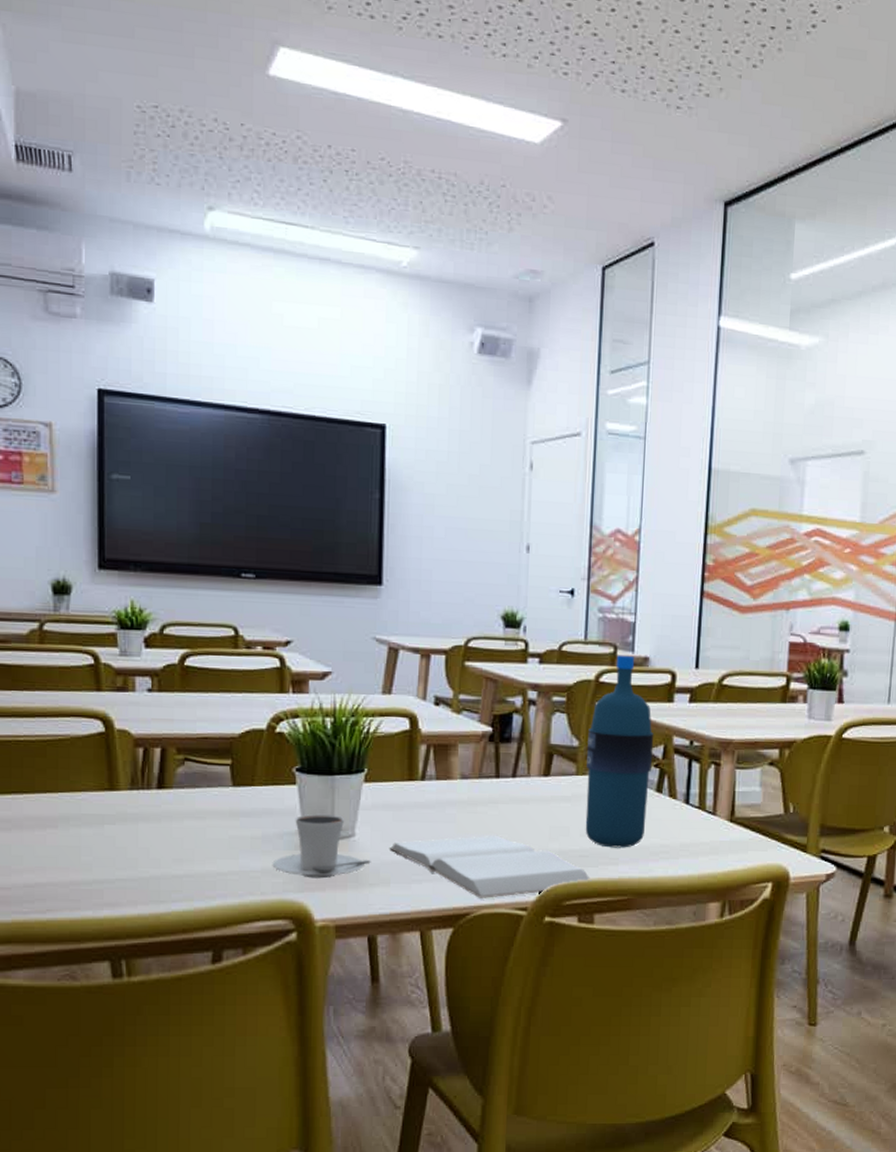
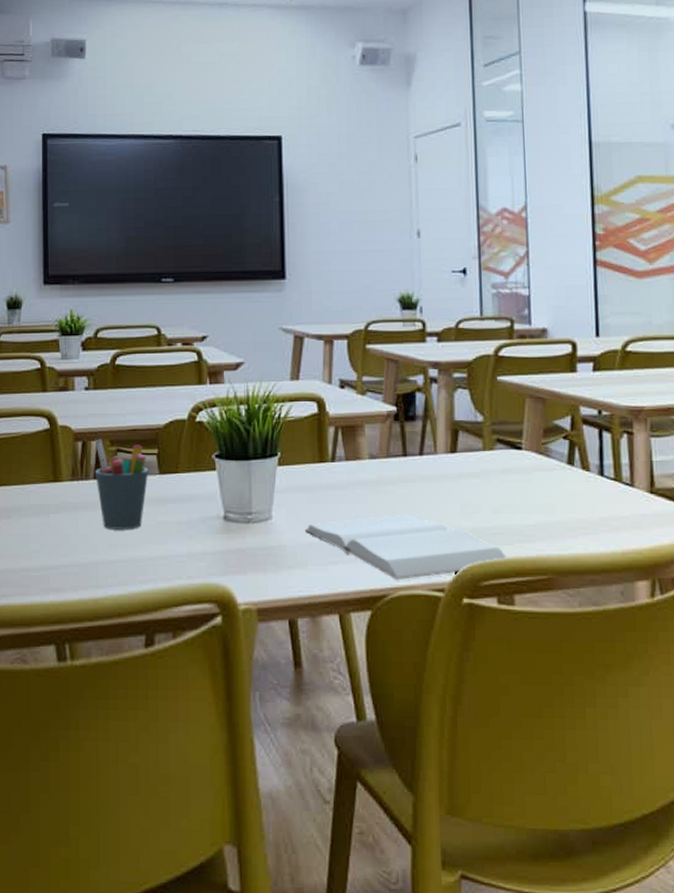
pen holder: none [157,746,221,843] -> present [94,439,149,529]
cappuccino: present [272,813,371,879] -> none [197,497,288,562]
water bottle: present [585,655,654,848] -> none [492,328,561,524]

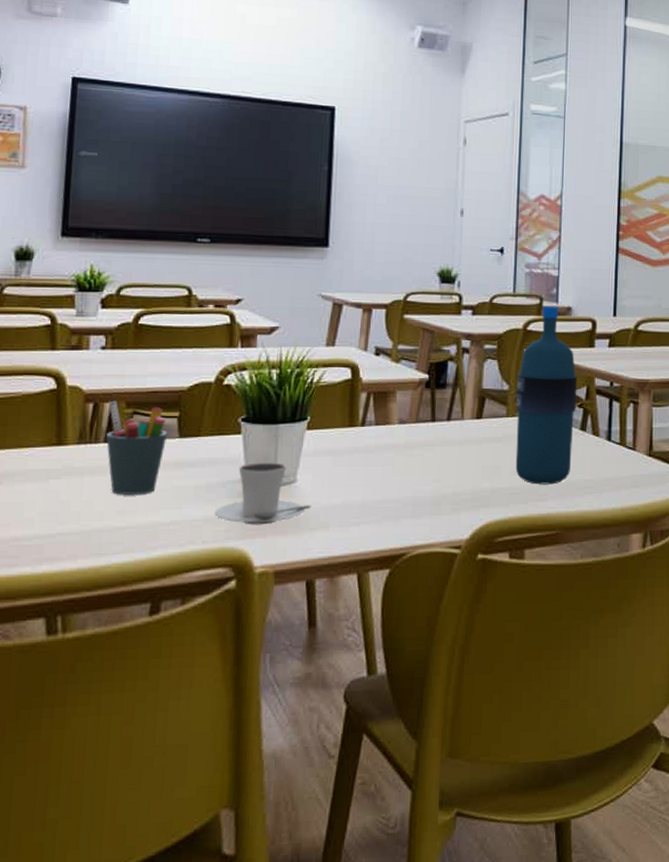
cappuccino: none [197,497,288,562] -> present [214,461,311,525]
book: present [304,514,508,579] -> none [329,476,522,538]
water bottle: none [492,328,561,524] -> present [515,305,578,485]

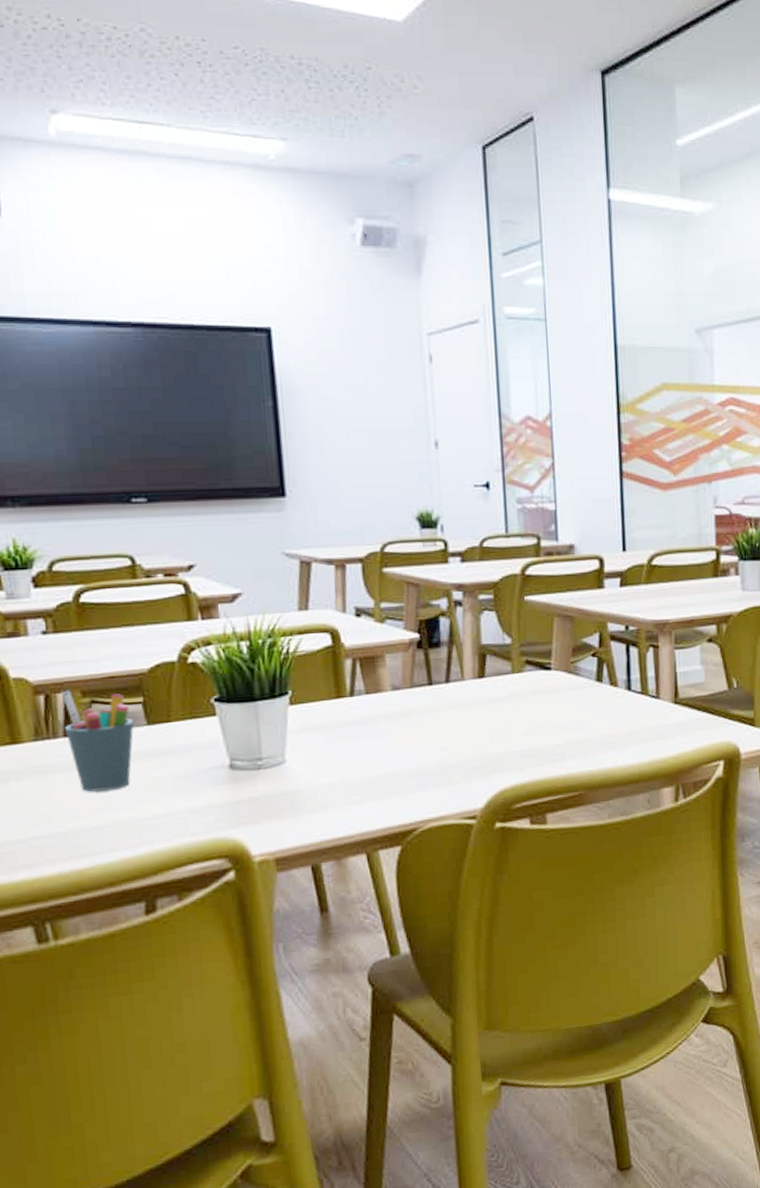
cappuccino: present [214,461,311,525] -> none [199,742,306,813]
water bottle: present [515,305,578,485] -> none [519,544,589,744]

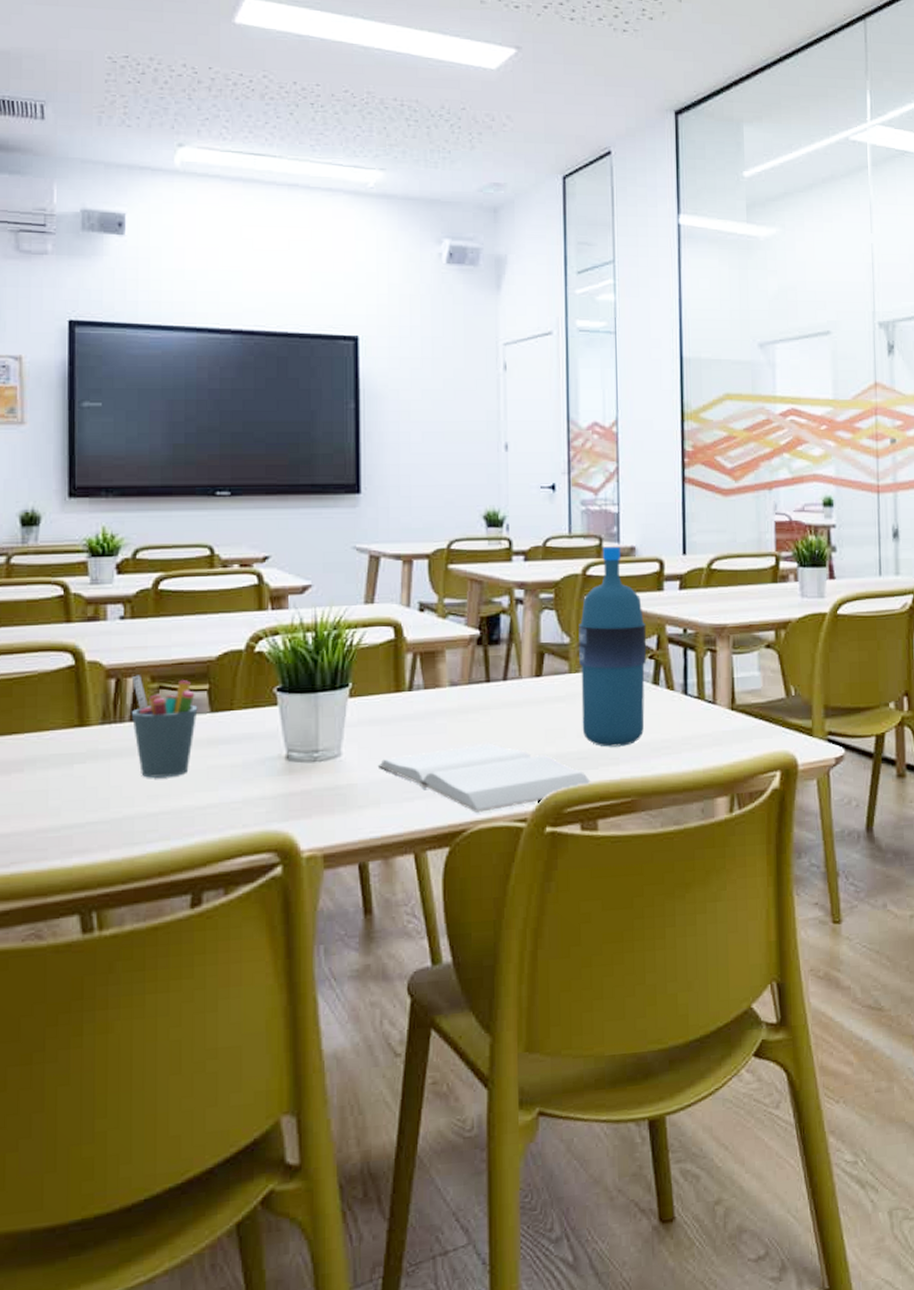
book: none [323,744,540,812] -> present [377,743,592,812]
water bottle: none [519,544,589,744] -> present [579,546,647,747]

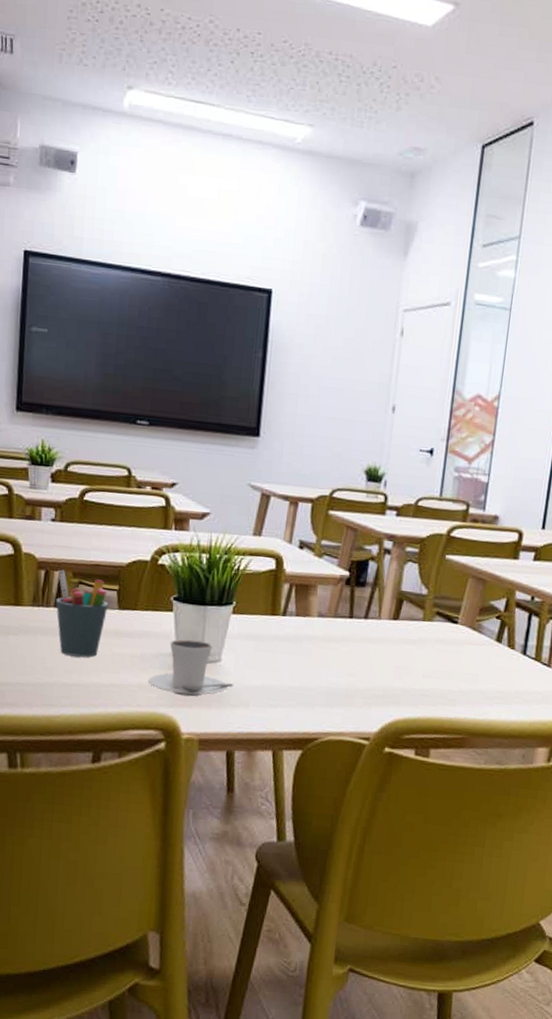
cappuccino: none [254,734,359,805] -> present [148,638,234,697]
book: present [377,743,592,812] -> none [250,669,430,727]
water bottle: present [579,546,647,747] -> none [427,512,498,691]

